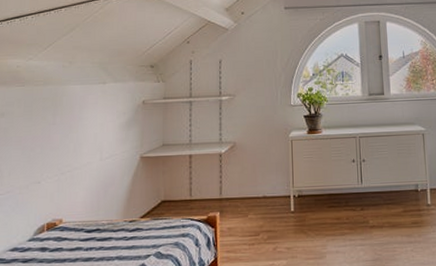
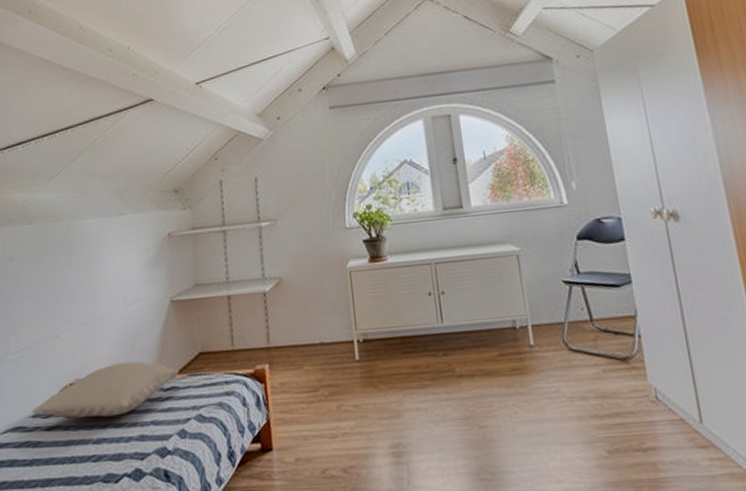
pillow: none [11,206,144,252] -> present [32,361,180,418]

